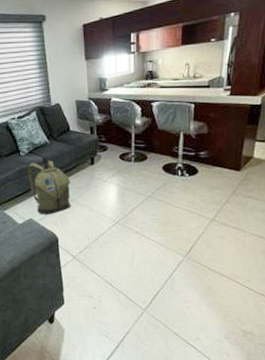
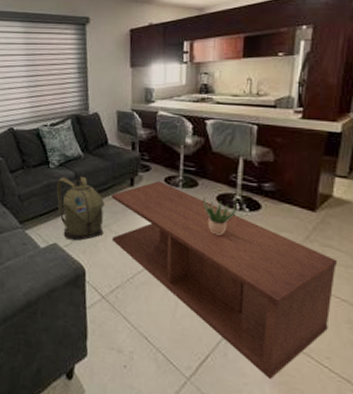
coffee table: none [76,158,256,301] -> present [112,181,337,379]
potted plant: none [151,167,180,198] -> present [202,197,238,235]

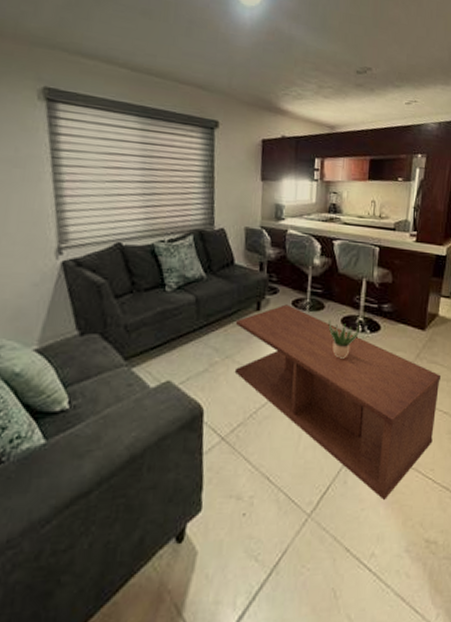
backpack: present [56,176,105,241] -> none [172,300,228,377]

